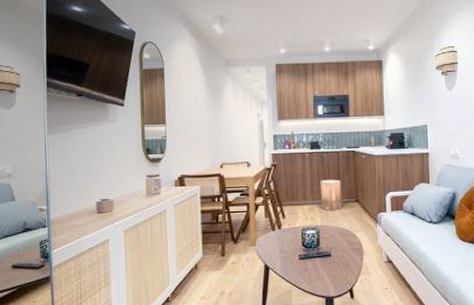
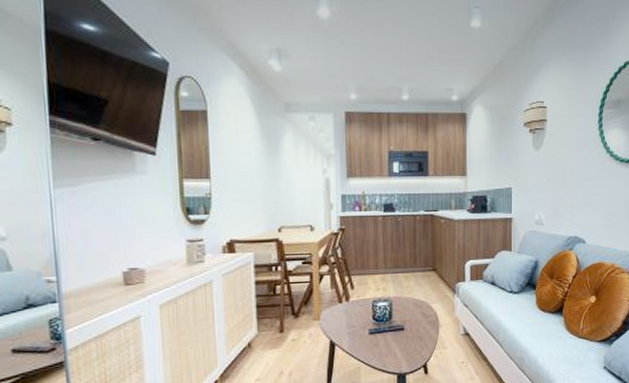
stool: present [320,179,343,211] -> none [393,246,418,281]

